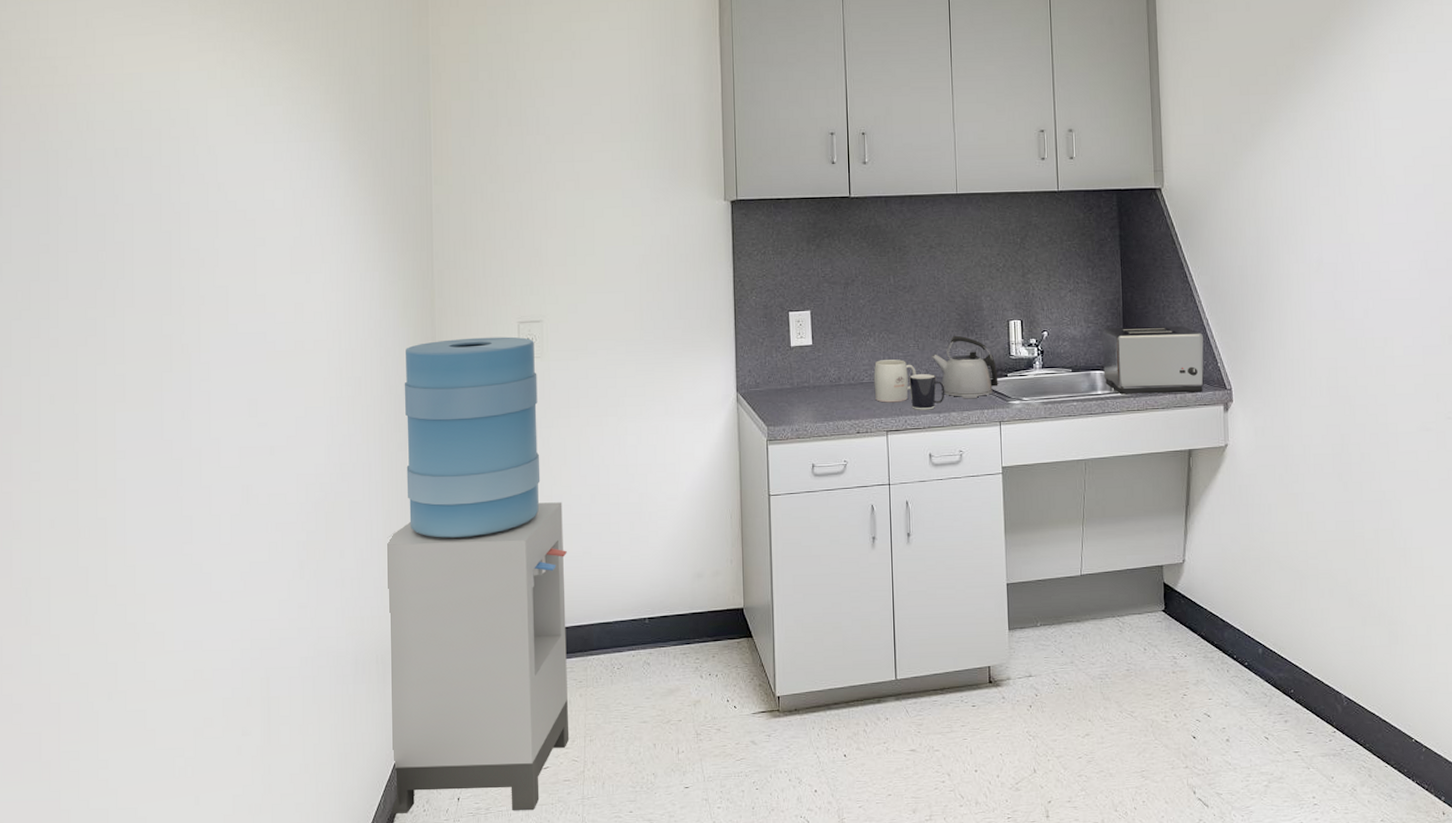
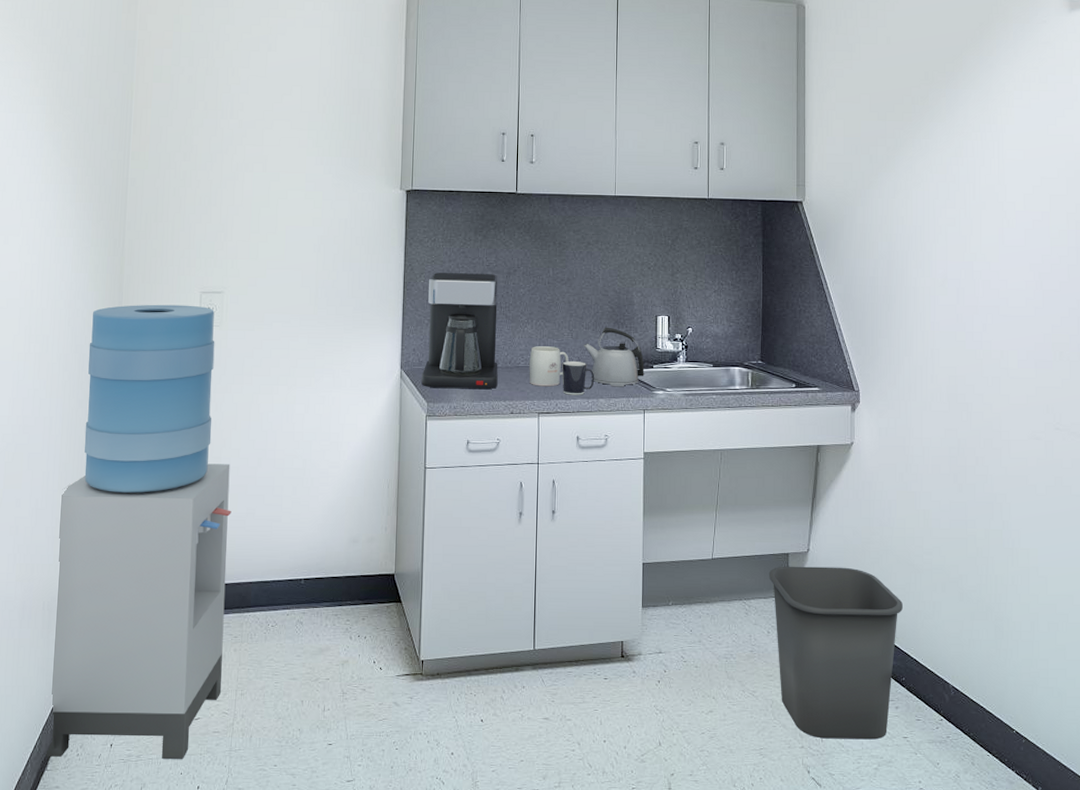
coffee maker: none [759,286,841,410] -> present [421,273,498,389]
toaster: present [1102,326,1205,395] -> none [742,327,835,392]
waste bin: none [1142,577,1288,757] -> present [768,566,903,740]

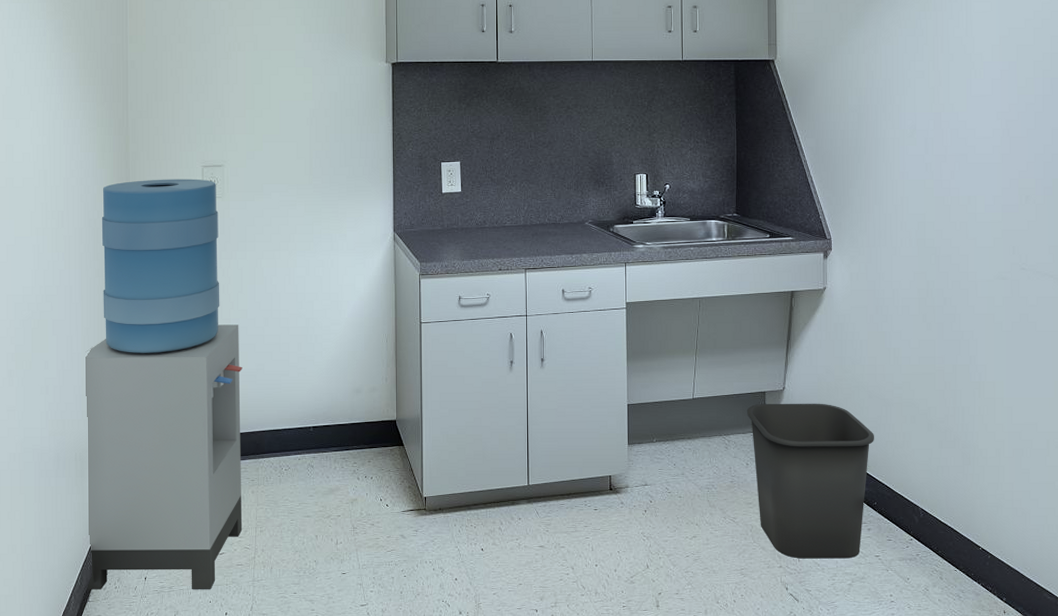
coffee maker: present [421,273,498,389] -> none [413,140,486,248]
mug: present [529,346,569,387] -> none [515,206,552,244]
mug: present [562,360,595,396] -> none [546,219,578,252]
kettle: present [583,327,645,387] -> none [566,186,625,243]

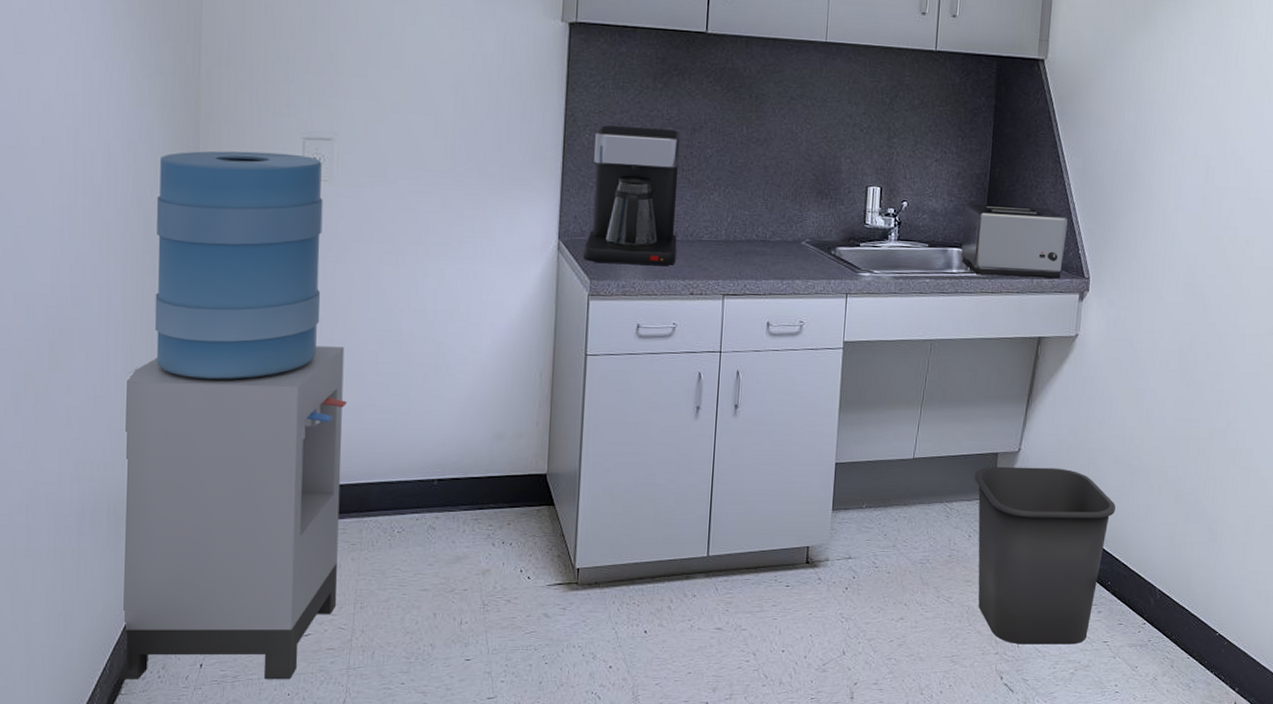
coffee maker: none [413,140,486,248] -> present [583,125,681,265]
toaster: none [718,182,808,242] -> present [961,203,1068,279]

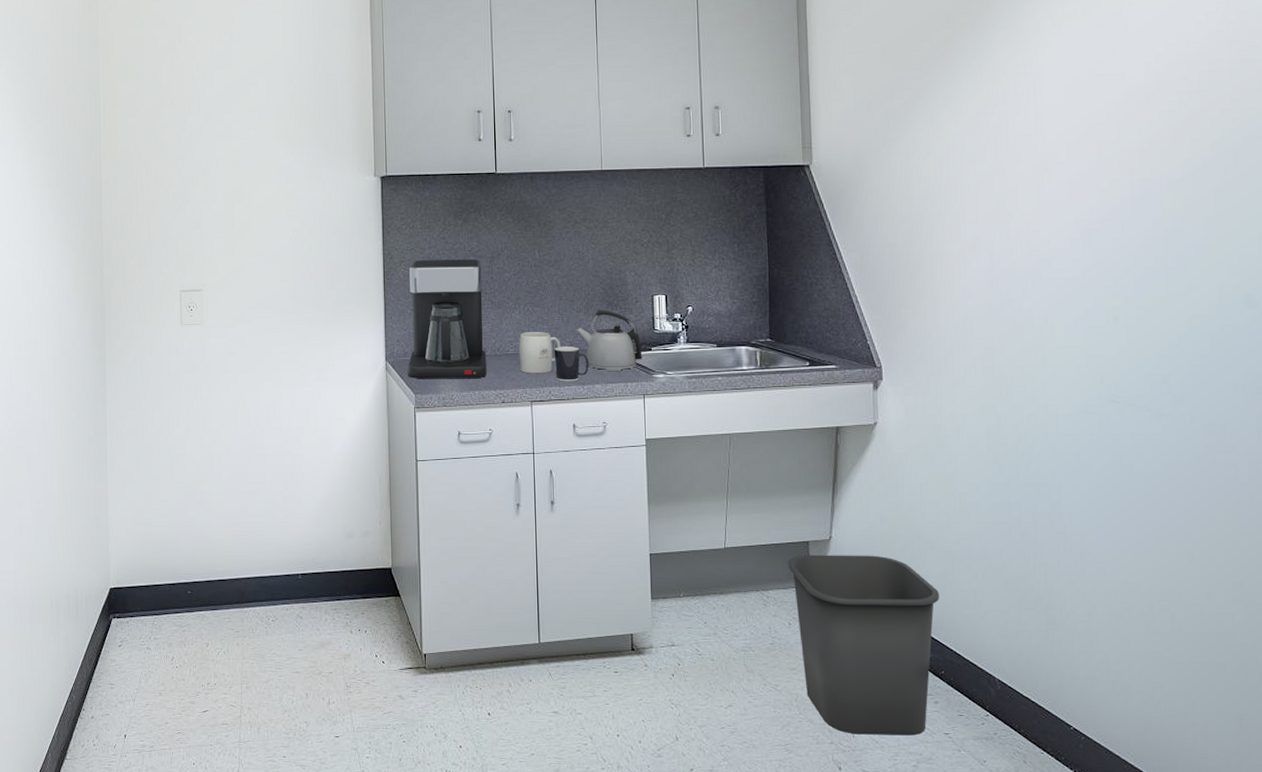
water cooler: present [118,151,347,679] -> none [61,304,227,750]
mug: none [713,217,762,265] -> present [518,332,561,374]
mug: none [752,235,792,277] -> present [554,346,589,383]
kettle: none [779,197,850,268] -> present [575,309,642,372]
toaster: present [961,203,1068,279] -> none [748,303,853,371]

